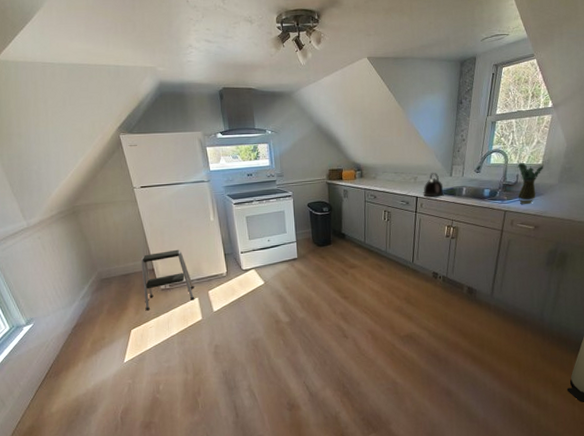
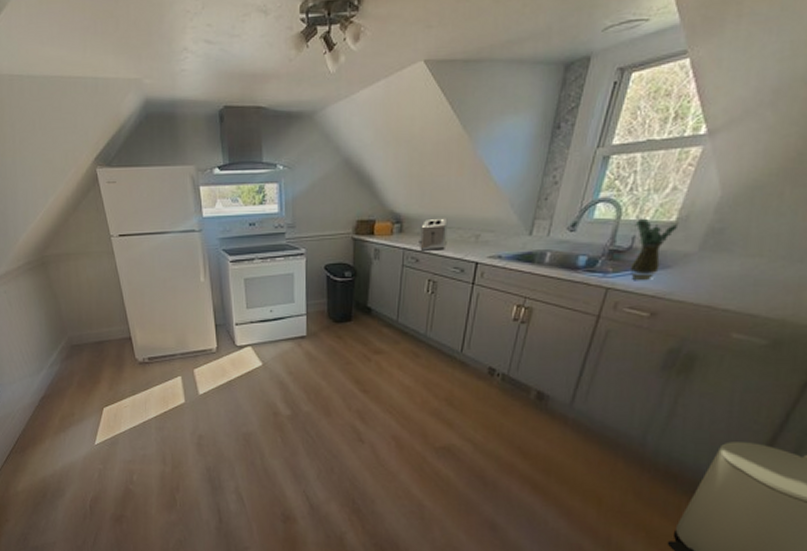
step stool: present [140,249,195,311] -> none [116,315,178,387]
toaster: none [375,166,395,190] -> present [418,218,448,251]
kettle: present [423,172,444,198] -> none [486,228,518,264]

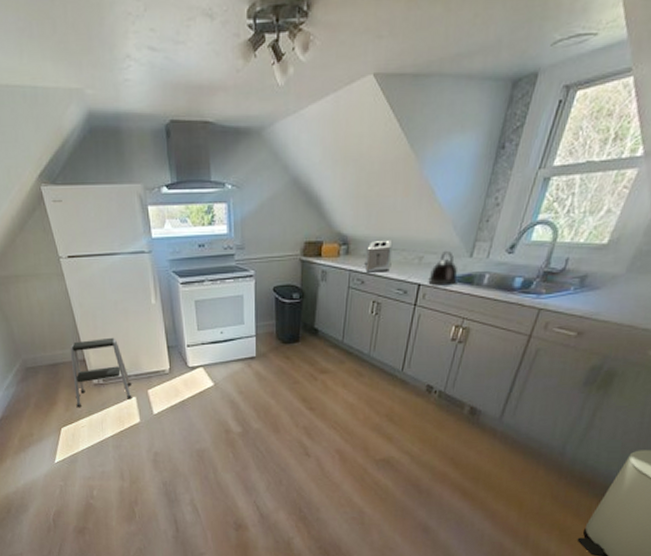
step stool: none [116,315,178,387] -> present [70,337,132,408]
kettle: none [486,228,518,264] -> present [428,250,458,286]
vase: present [629,218,679,281] -> none [561,240,610,302]

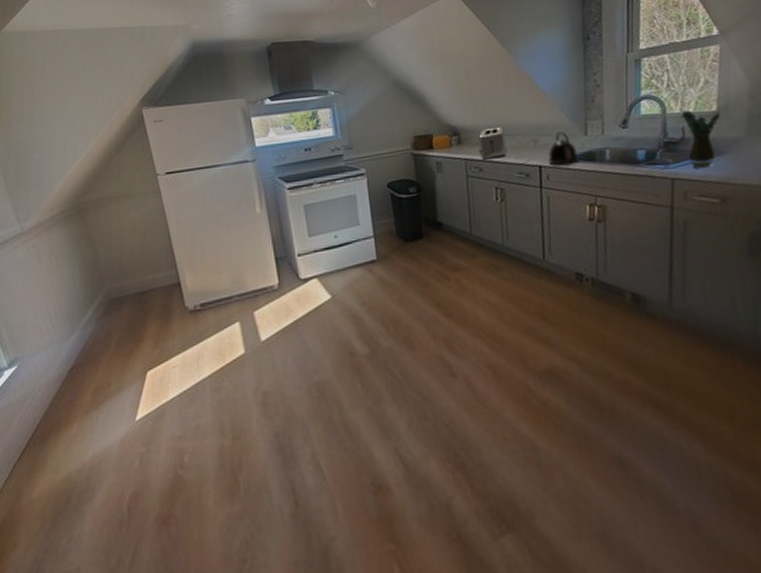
step stool: present [70,337,132,408] -> none [163,254,235,343]
vase: none [561,240,610,302] -> present [680,110,721,169]

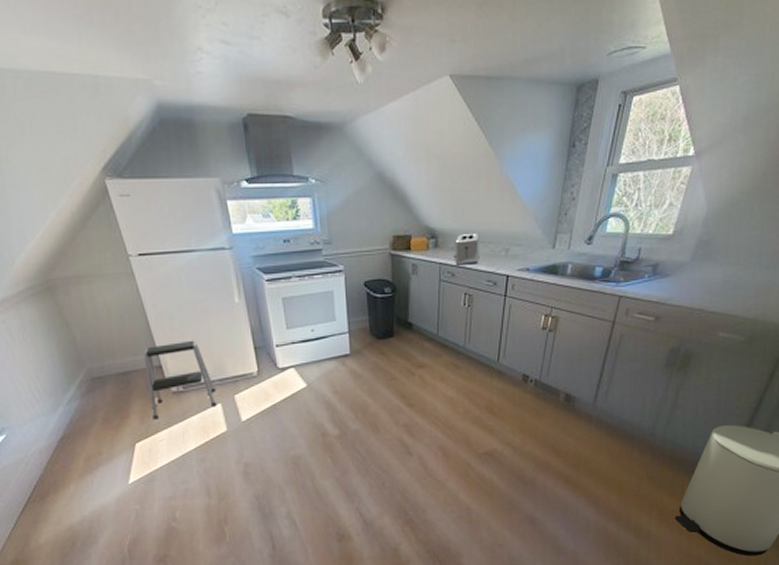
step stool: none [163,254,235,343] -> present [143,340,217,420]
kettle: present [548,130,579,166] -> none [516,242,543,277]
vase: present [680,110,721,169] -> none [637,231,675,289]

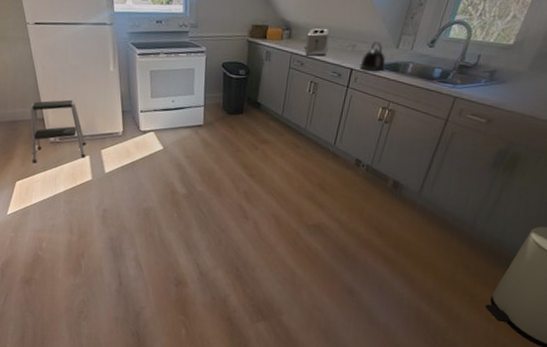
kettle: none [516,242,543,277] -> present [360,40,386,72]

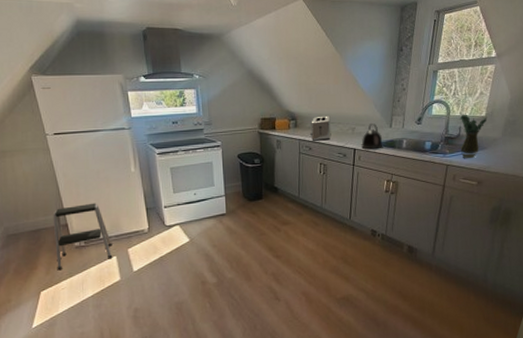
vase: none [474,39,516,93] -> present [459,114,488,159]

